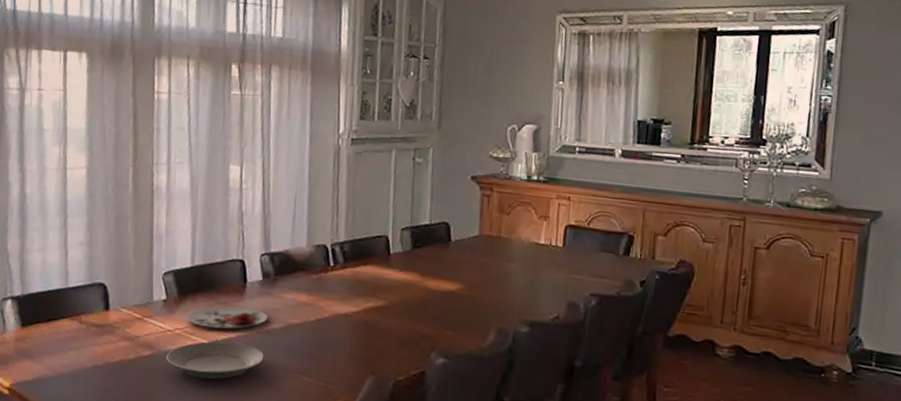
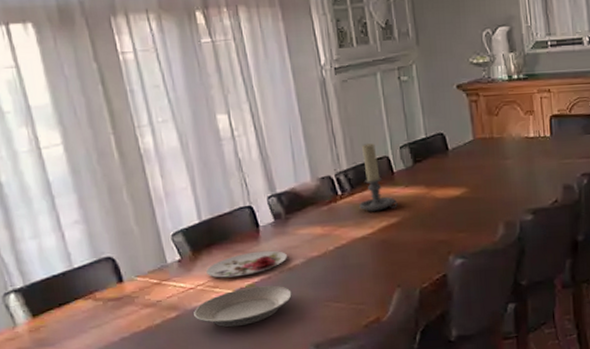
candle holder: none [348,219,388,291] -> present [359,143,398,212]

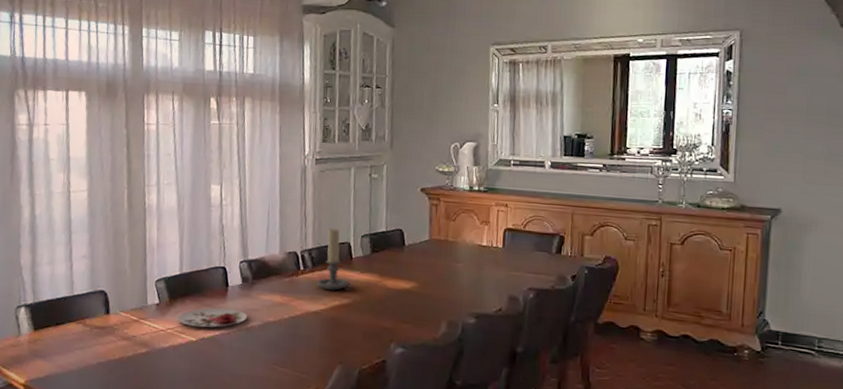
plate: present [194,285,293,328] -> none [160,338,246,373]

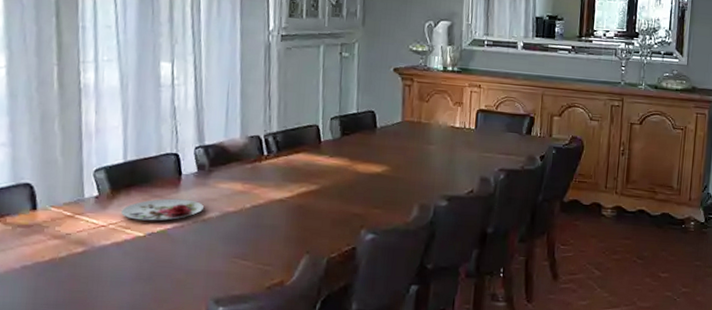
candle holder: present [317,228,352,291] -> none [282,110,320,177]

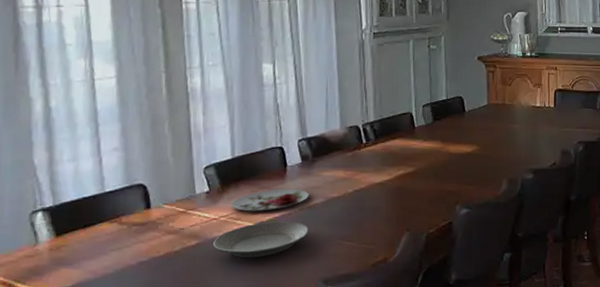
plate: none [100,233,203,271] -> present [213,221,310,258]

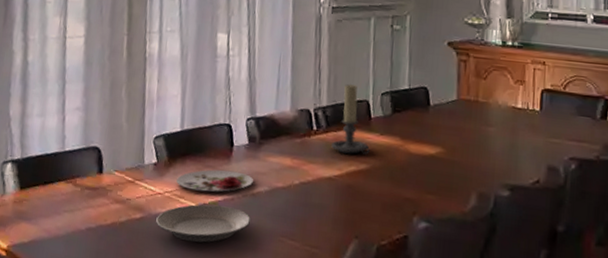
candle holder: none [380,100,415,161] -> present [331,84,370,155]

